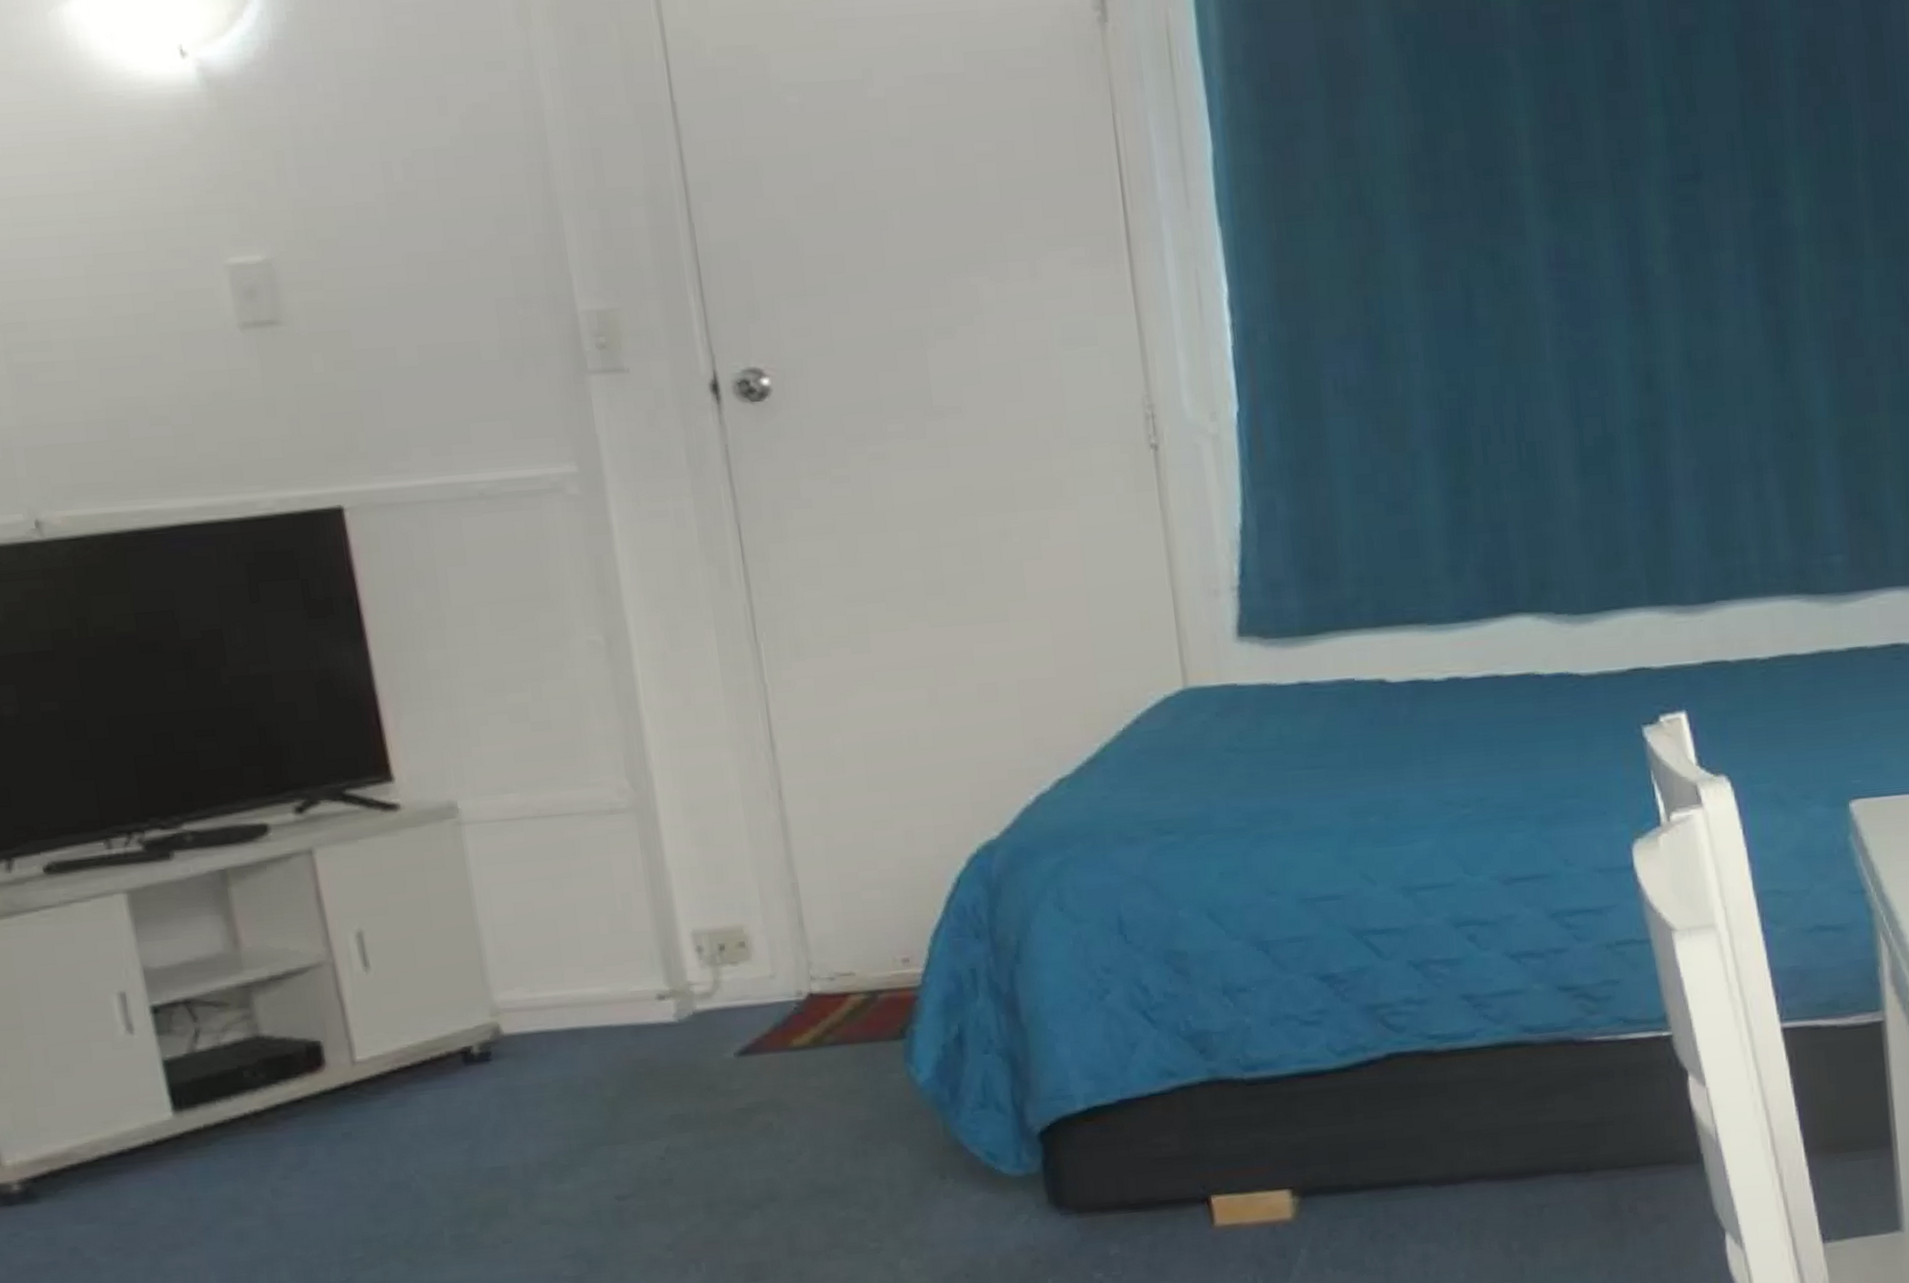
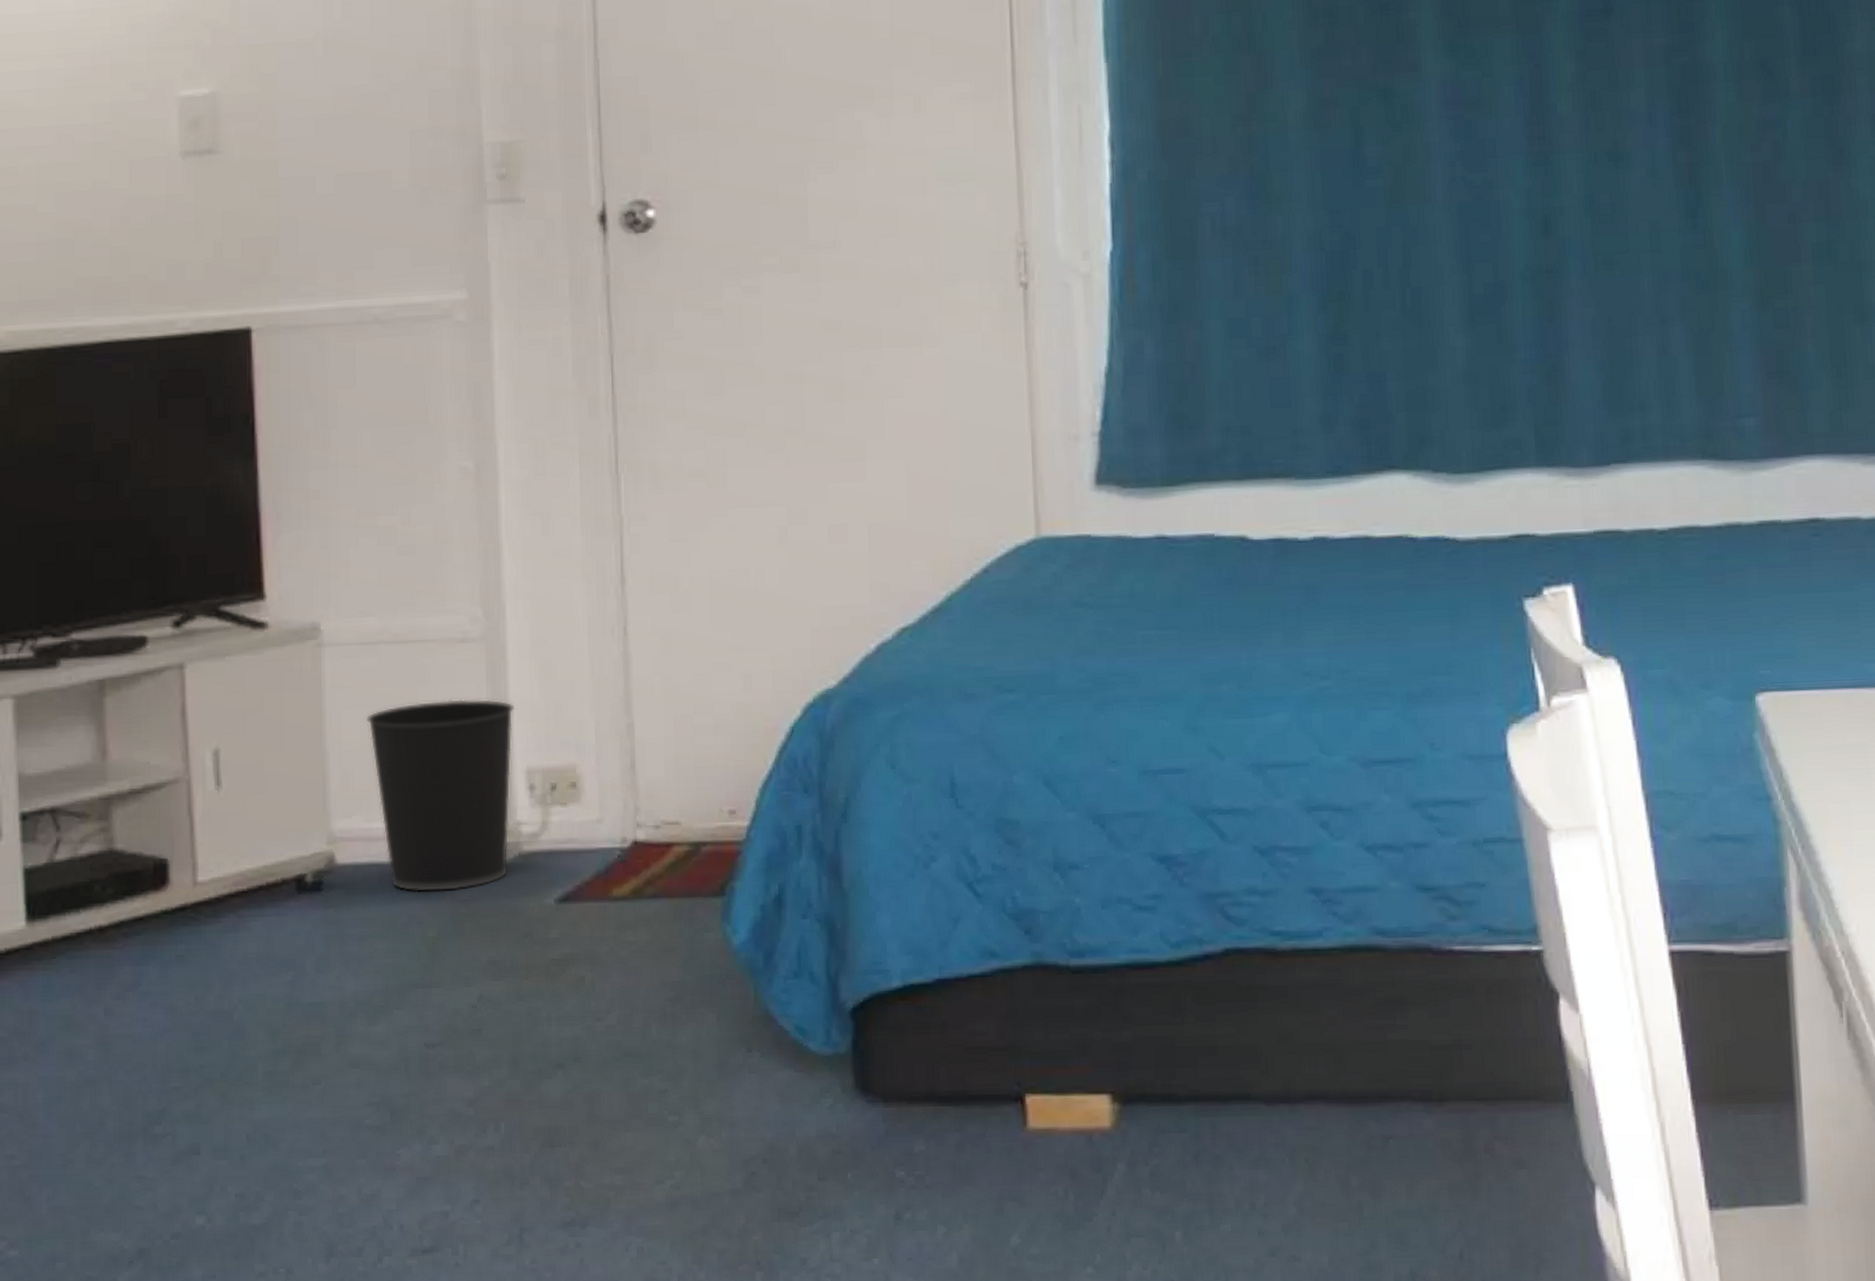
wastebasket: none [518,867,684,1056] -> present [366,698,515,893]

